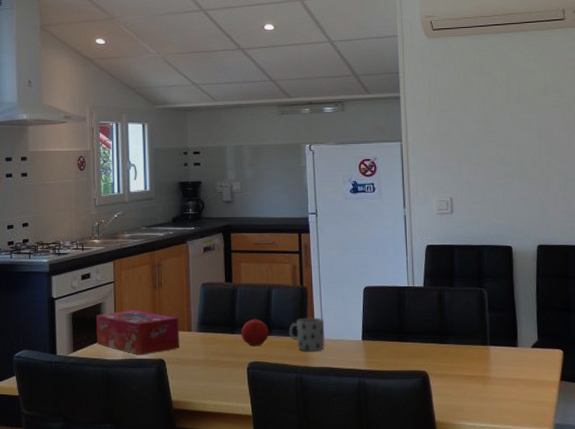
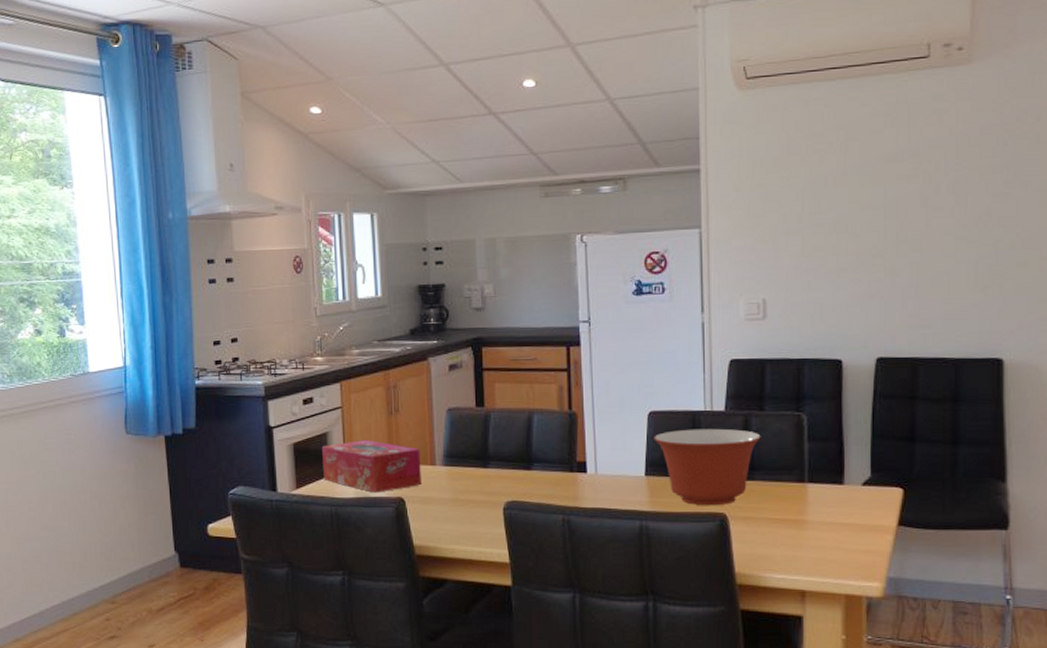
fruit: present [241,317,269,347] -> none [496,448,530,483]
mug: present [289,317,325,351] -> none [554,448,599,489]
mixing bowl: none [368,301,452,365] -> present [654,428,761,506]

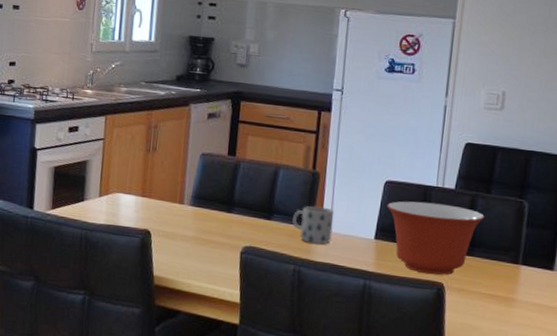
tissue box: present [322,440,421,493] -> none [78,172,171,223]
mug: none [554,448,599,489] -> present [292,206,335,244]

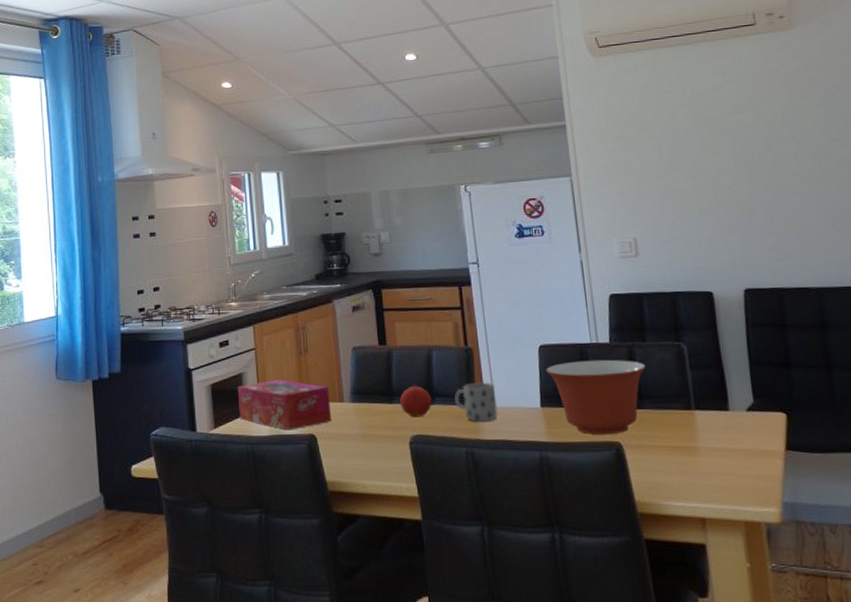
tissue box: none [78,172,171,223] -> present [238,379,331,431]
fruit: none [238,198,271,230] -> present [400,384,432,418]

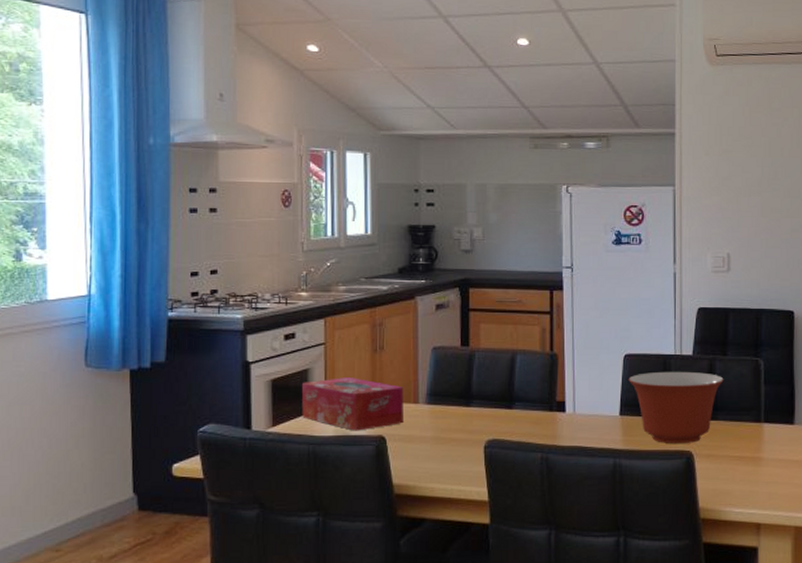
fruit: present [400,384,432,418] -> none [478,387,512,422]
mug: present [455,382,498,422] -> none [535,388,577,428]

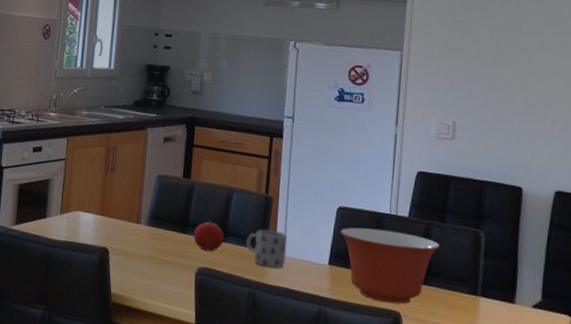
tissue box: present [302,377,404,431] -> none [40,190,129,240]
fruit: none [478,387,512,422] -> present [193,220,225,252]
mug: none [535,388,577,428] -> present [246,229,288,268]

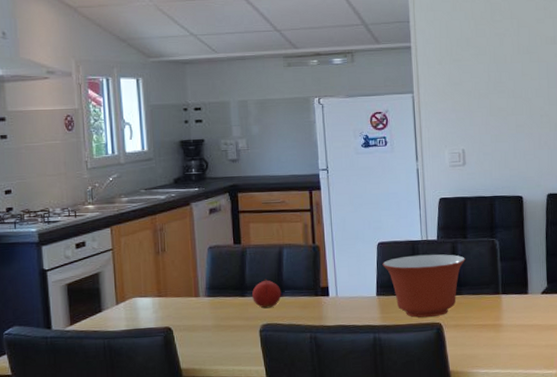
mug: present [246,229,288,268] -> none [302,275,339,310]

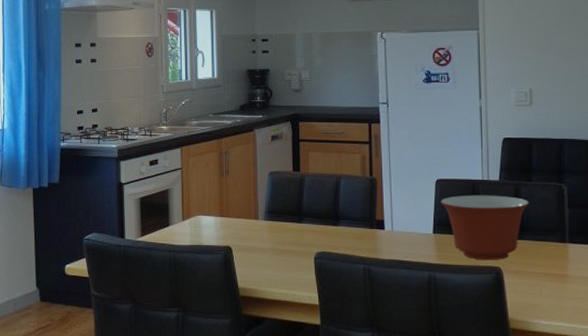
fruit: present [252,278,282,309] -> none [309,207,337,237]

